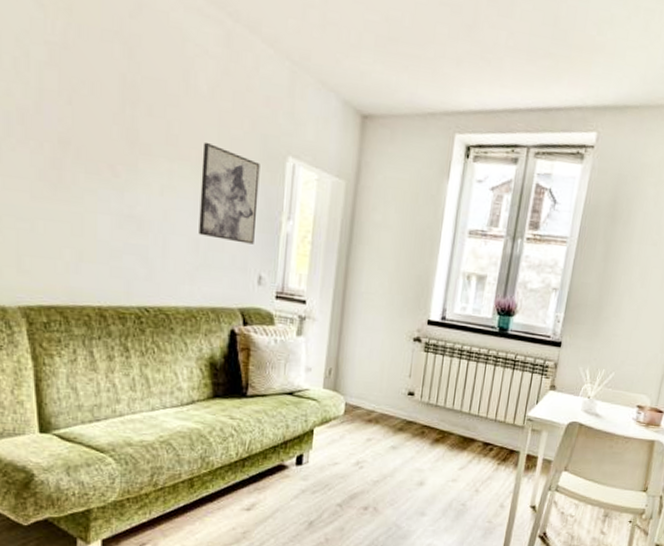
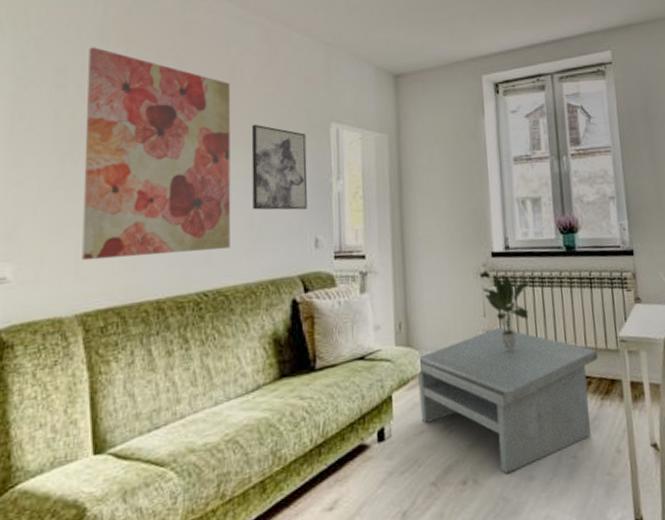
wall art: none [23,12,184,269] -> present [82,47,231,261]
coffee table: none [337,389,505,508] -> present [416,328,598,474]
potted plant: none [412,343,458,410] -> present [482,276,530,350]

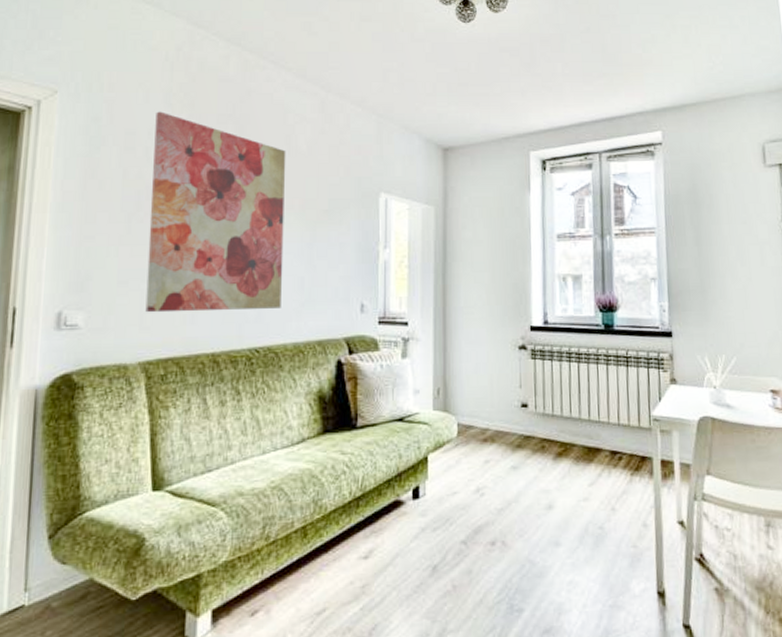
wall art: present [251,124,308,210] -> none [303,191,356,276]
coffee table: present [416,328,598,474] -> none [452,400,630,539]
potted plant: present [482,276,530,350] -> none [519,349,566,421]

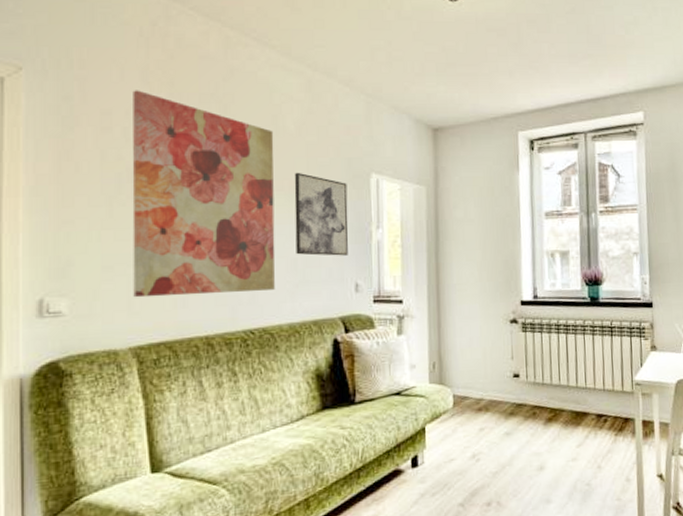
wall art: none [303,191,356,276] -> present [294,172,349,256]

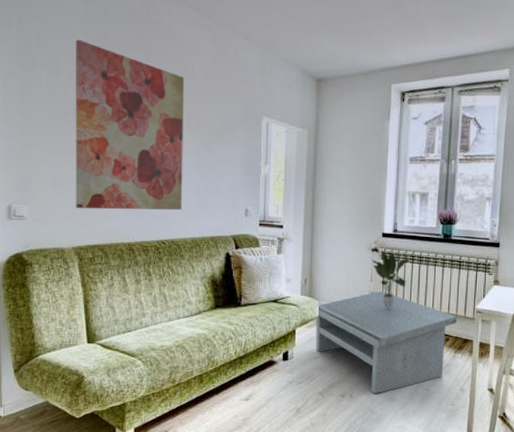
wall art: present [294,172,349,256] -> none [199,113,242,186]
coffee table: none [448,370,614,498] -> present [315,291,457,394]
potted plant: none [511,323,555,390] -> present [372,252,410,308]

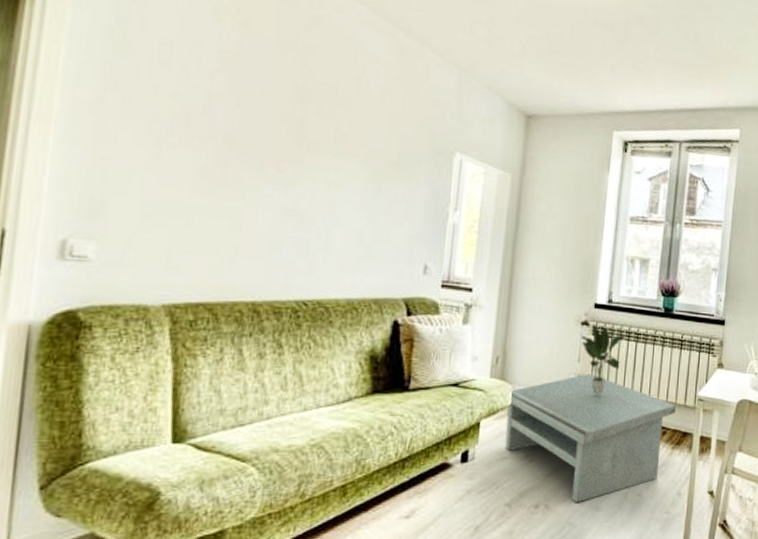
wall art: present [75,39,185,210] -> none [174,24,355,261]

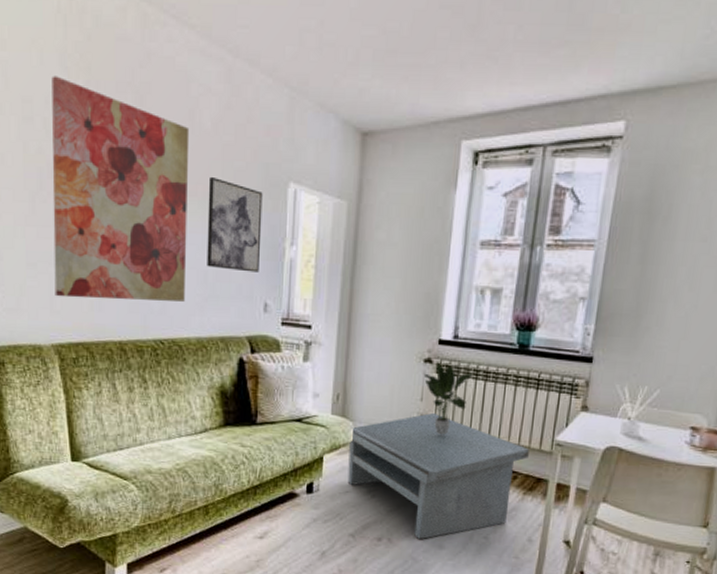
wall art: none [174,24,355,261] -> present [51,76,190,302]
wall art: none [364,139,428,235] -> present [207,176,263,273]

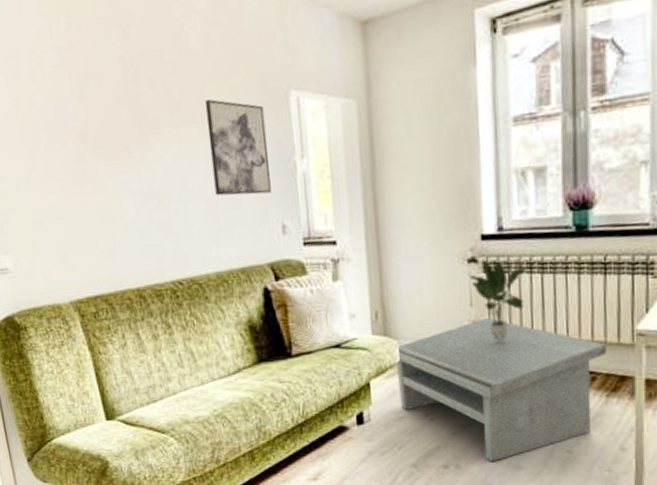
wall art: present [51,76,190,302] -> none [32,24,198,252]

